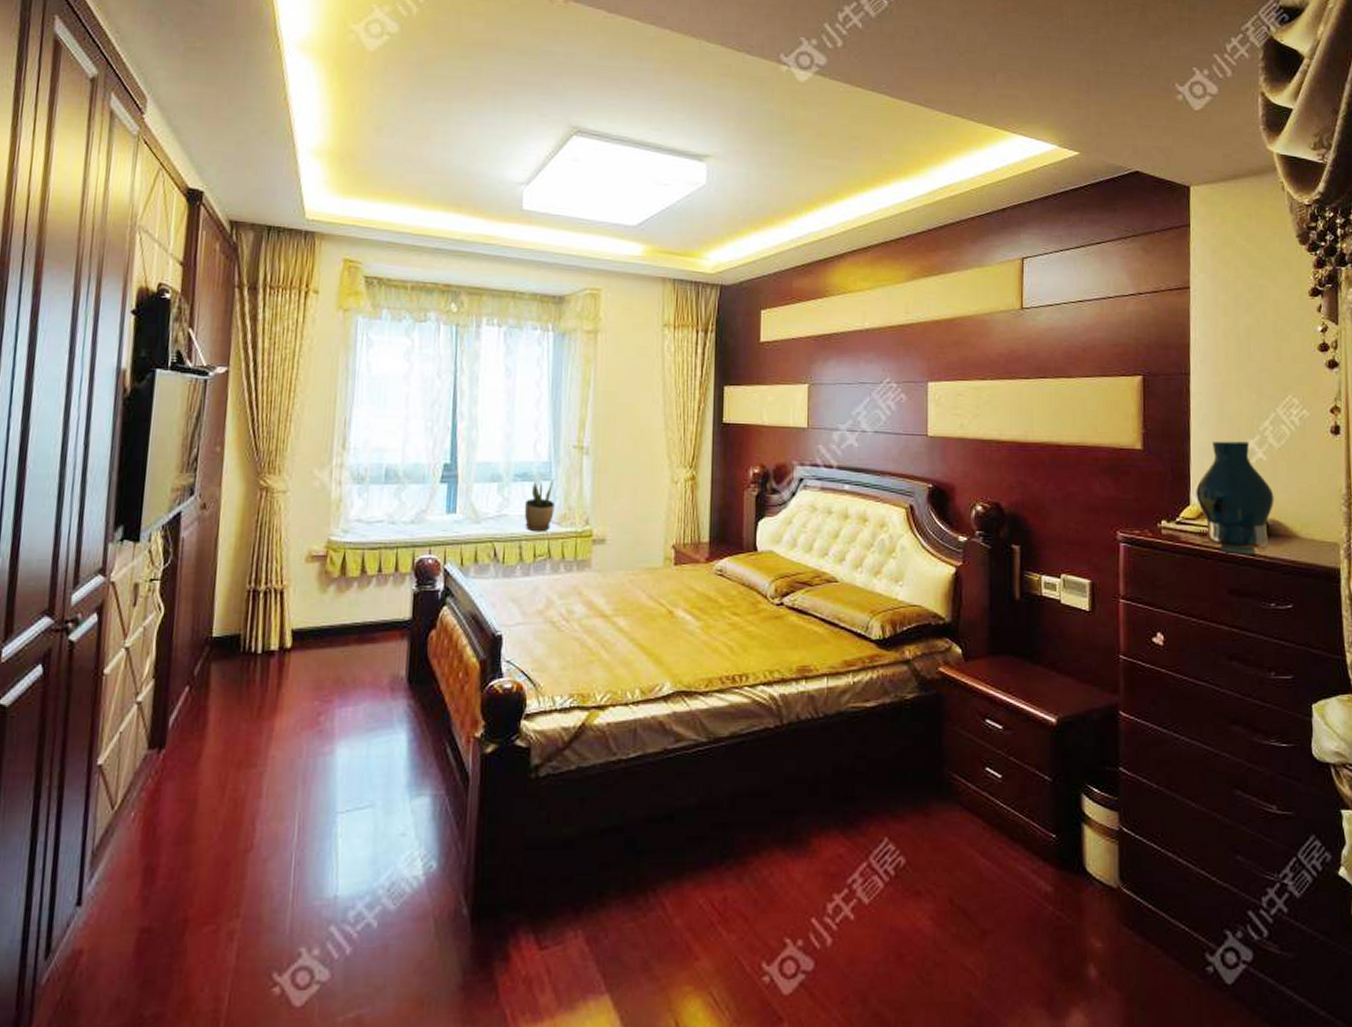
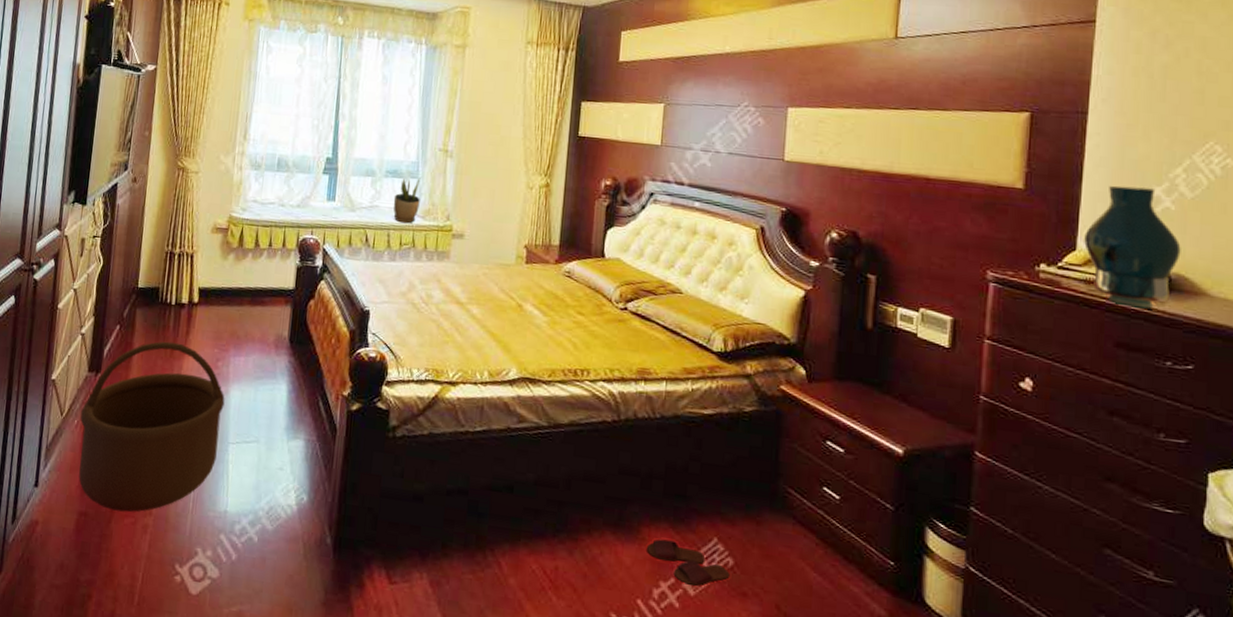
basket: none [138,699,330,919] -> present [79,341,225,512]
slippers: none [818,848,903,893] -> present [647,538,730,586]

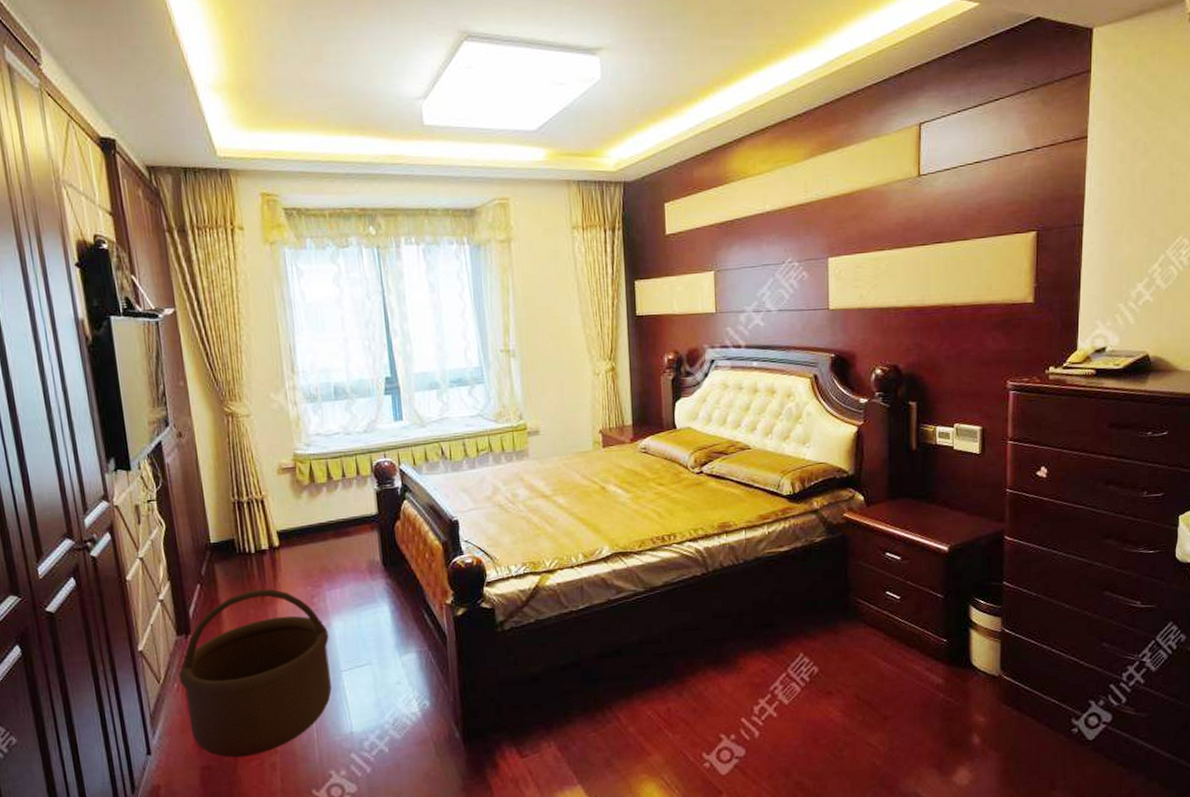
potted plant: present [393,178,421,224] -> none [462,382,490,430]
slippers: present [647,538,730,586] -> none [745,663,816,696]
vase: present [1084,185,1181,309] -> none [1083,285,1158,392]

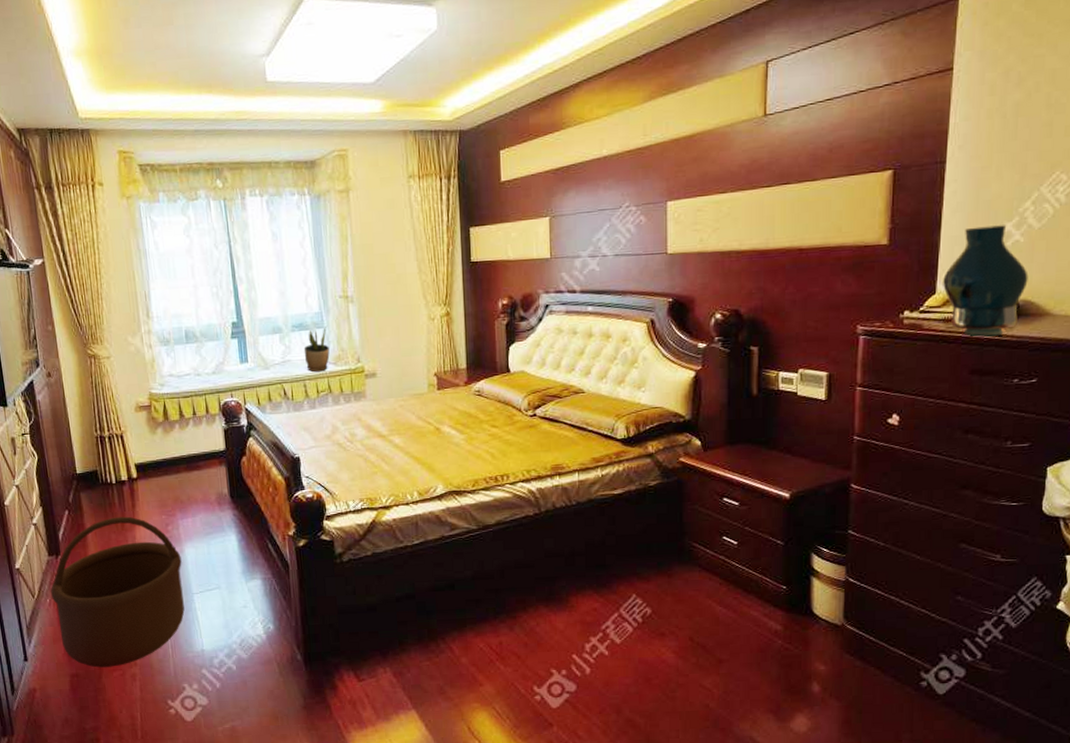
potted plant: none [462,382,490,430] -> present [303,327,330,372]
vase: none [1083,285,1158,392] -> present [943,225,1029,337]

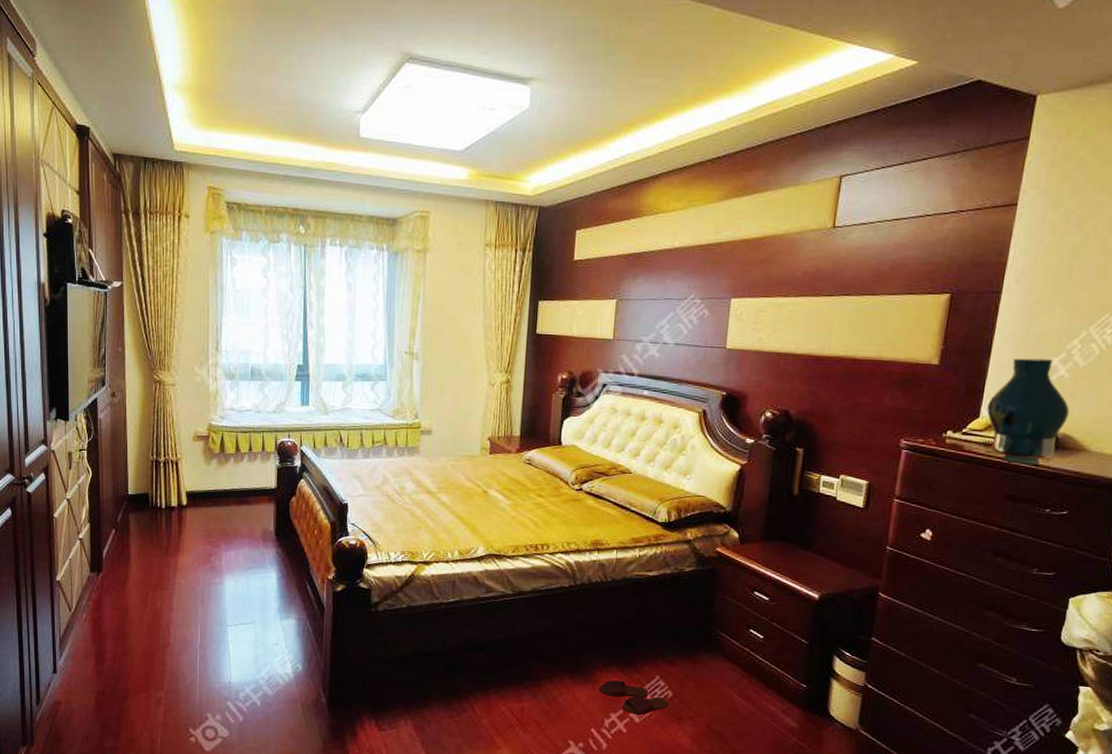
basket: present [51,516,185,668] -> none [88,541,220,689]
potted plant: present [303,327,330,372] -> none [364,380,389,423]
slippers: none [576,603,649,635] -> present [599,680,669,715]

